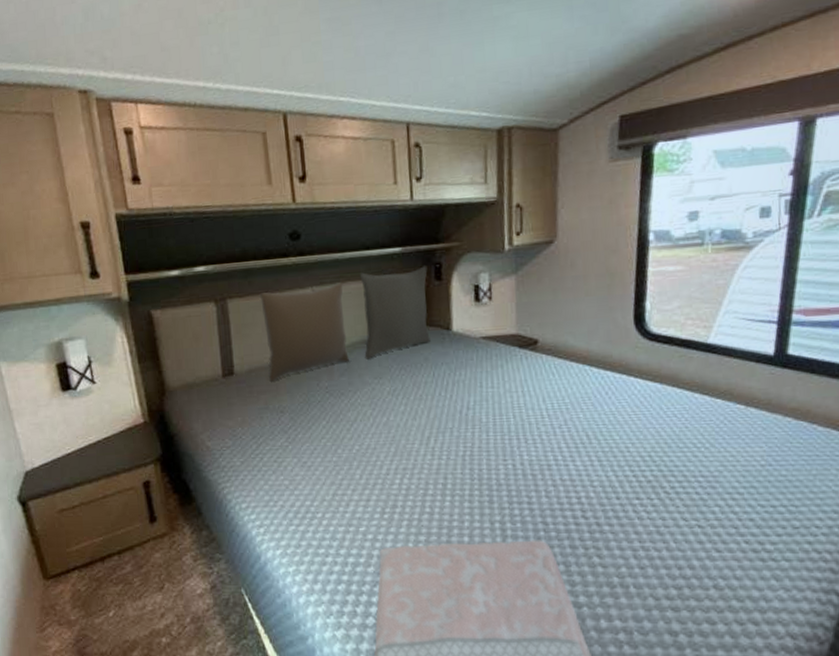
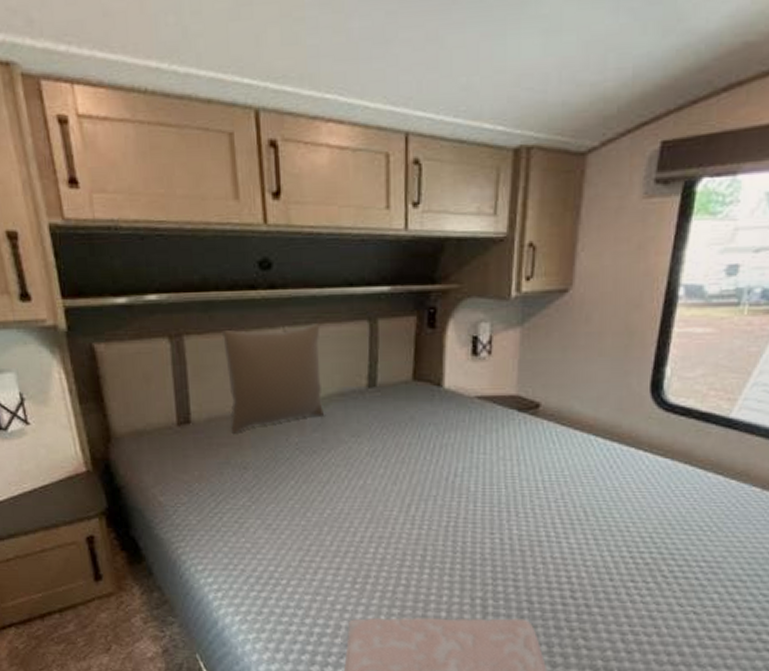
pillow: present [359,266,430,359] -> none [340,310,420,414]

